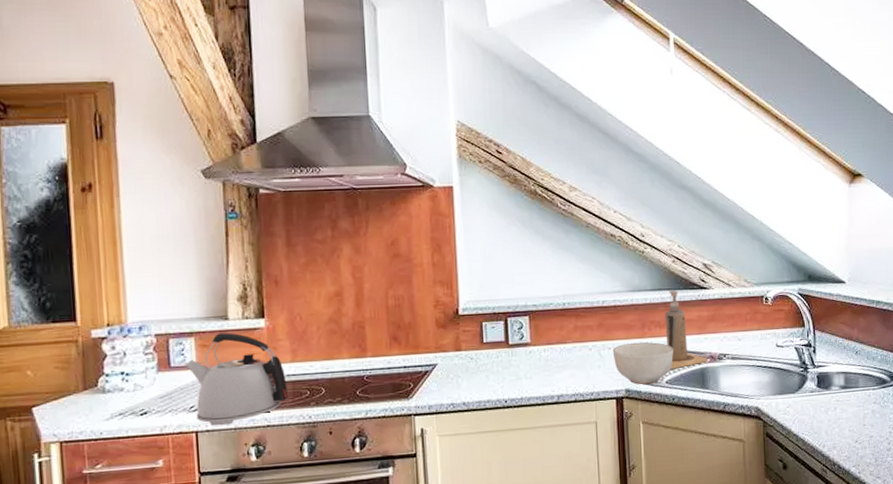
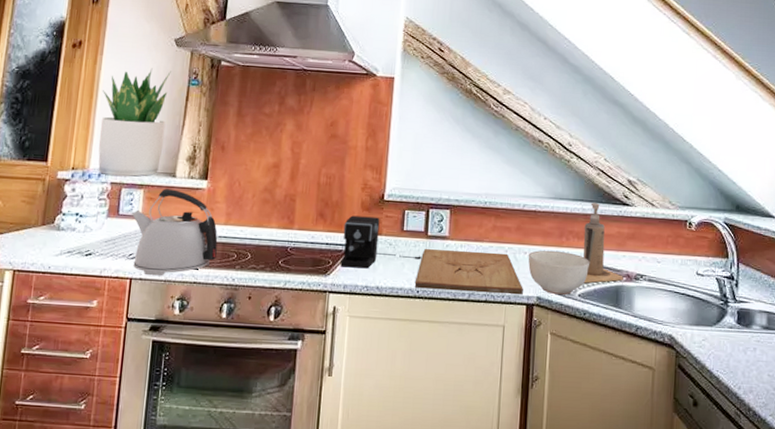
planter: none [127,205,209,328] -> present [98,68,171,177]
coffee maker: none [420,333,505,388] -> present [340,215,421,269]
cutting board: none [501,351,611,399] -> present [414,248,523,295]

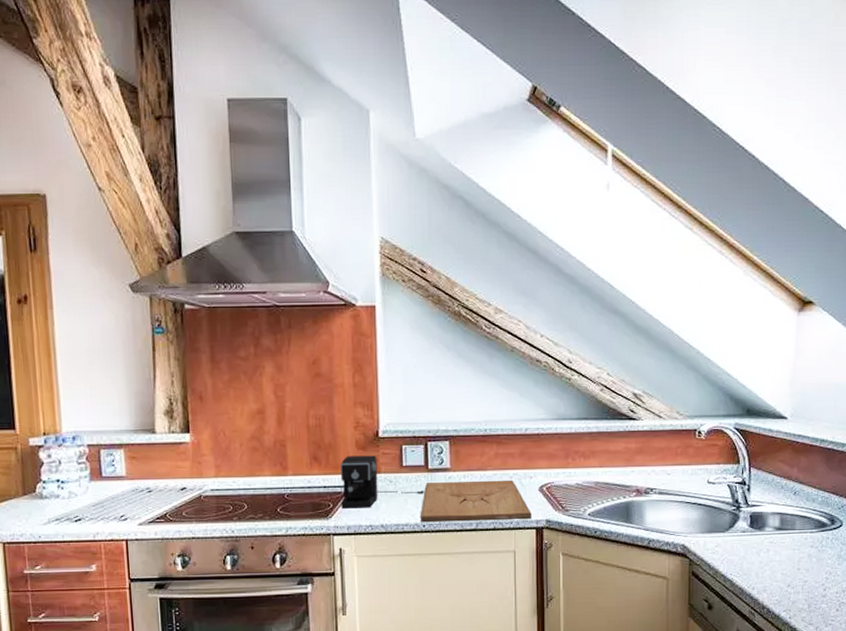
planter: present [98,68,171,177] -> none [60,318,137,438]
kettle: present [131,189,218,277] -> none [115,446,212,536]
bowl: present [528,250,591,295] -> none [534,472,599,515]
soap dispenser: present [583,202,623,284] -> none [590,419,633,502]

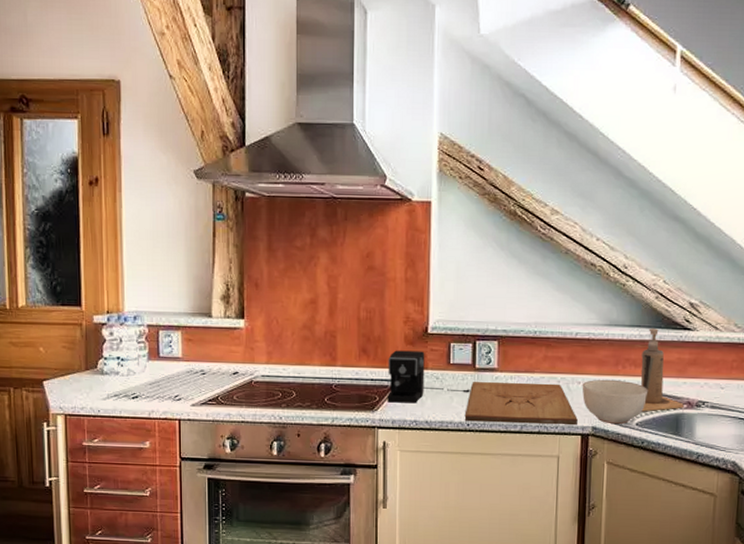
bowl: none [534,472,599,515] -> present [582,379,649,424]
soap dispenser: none [590,419,633,502] -> present [640,327,684,412]

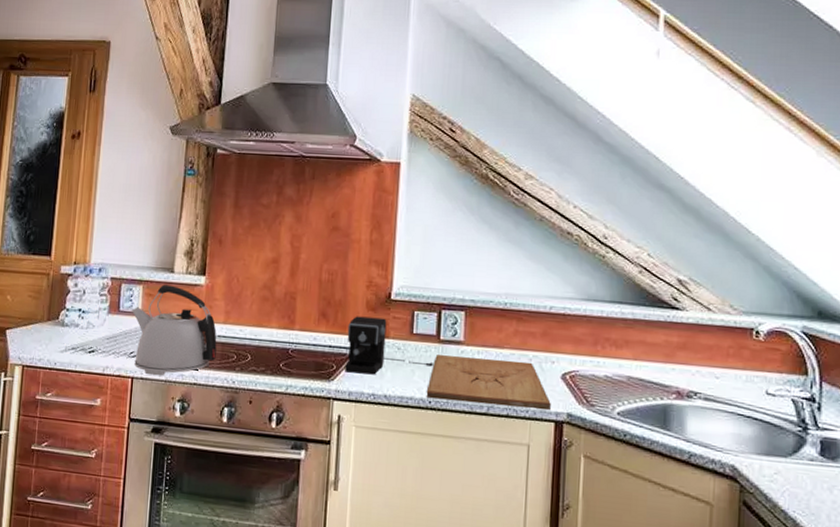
kettle: none [171,329,261,417] -> present [131,284,217,377]
bowl: present [582,379,649,424] -> none [556,359,632,412]
soap dispenser: present [640,327,684,412] -> none [622,304,673,400]

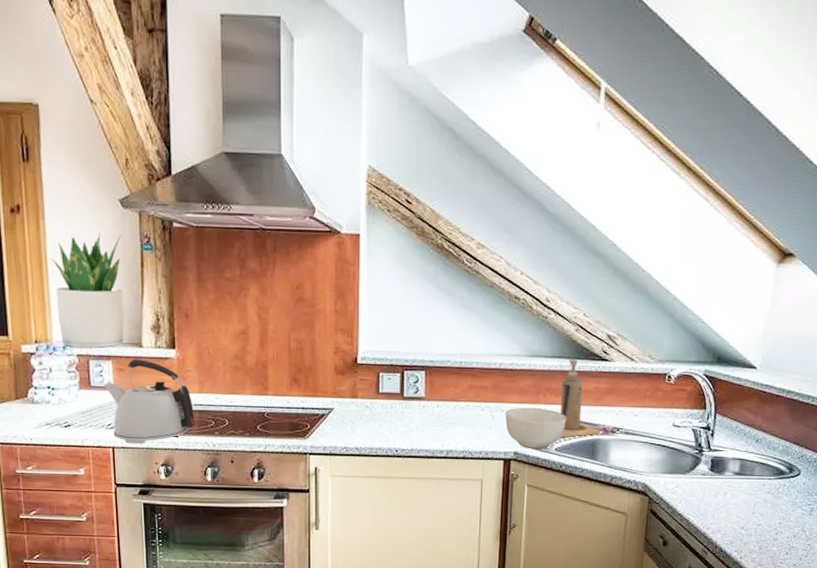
planter: none [98,158,167,272] -> present [52,232,125,349]
coffee maker: present [345,316,433,375] -> none [318,380,398,431]
cutting board: present [426,353,551,411] -> none [393,409,500,451]
bowl: none [556,359,632,412] -> present [505,407,567,449]
soap dispenser: none [622,304,673,400] -> present [560,358,600,438]

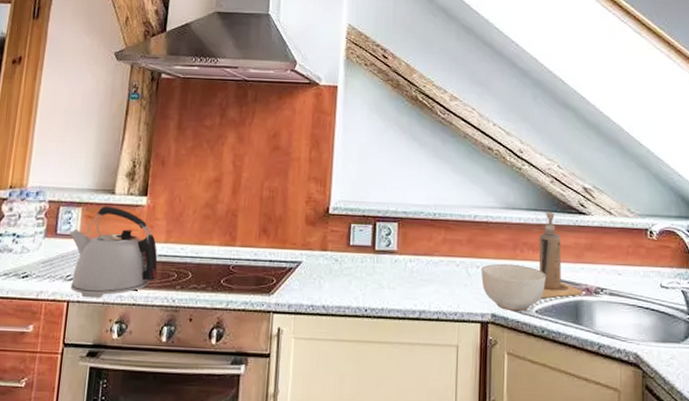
planter: present [52,232,125,349] -> none [36,82,111,195]

